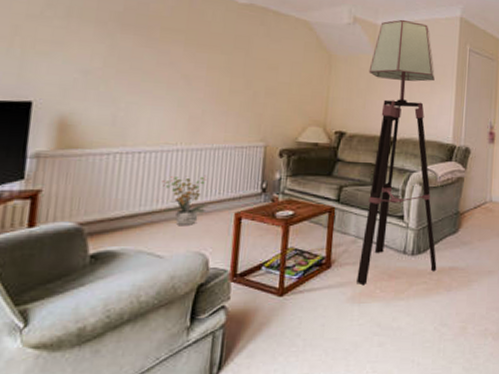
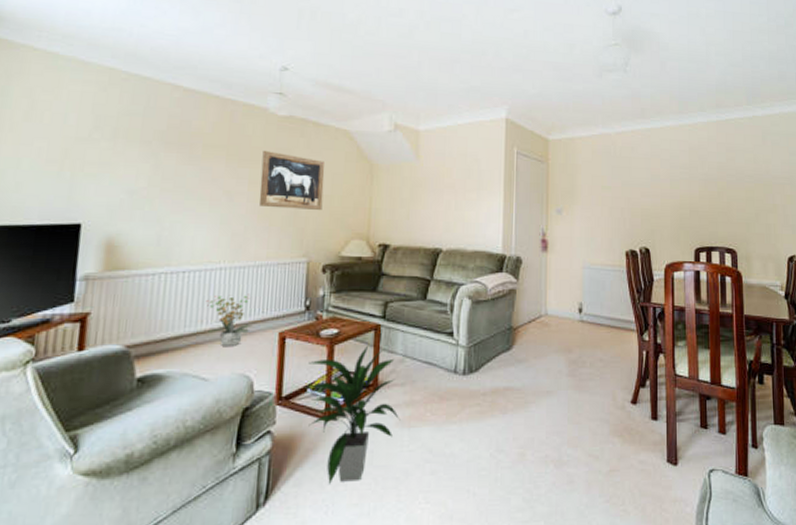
wall art: none [218,36,284,97] -> present [259,150,325,210]
indoor plant: none [258,226,351,355] -> present [303,345,401,484]
floor lamp: present [357,19,437,284] -> none [406,124,491,407]

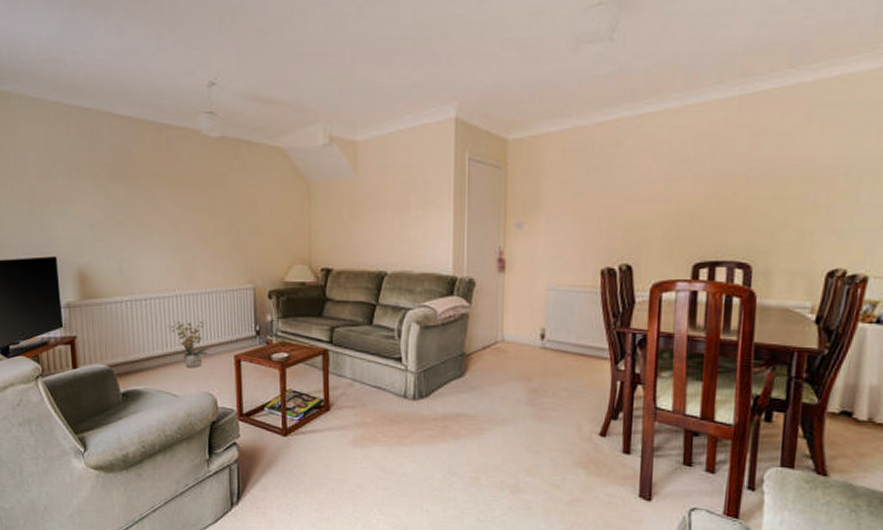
wall art: present [259,150,325,210] -> none [201,175,263,235]
indoor plant: present [303,345,401,484] -> none [261,369,353,491]

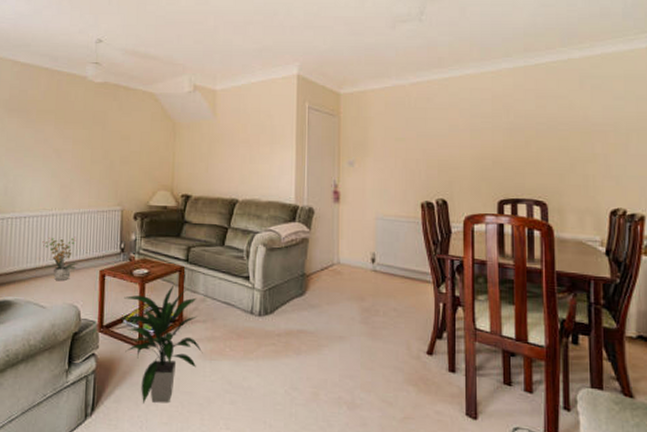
indoor plant: none [261,369,353,491] -> present [120,284,203,403]

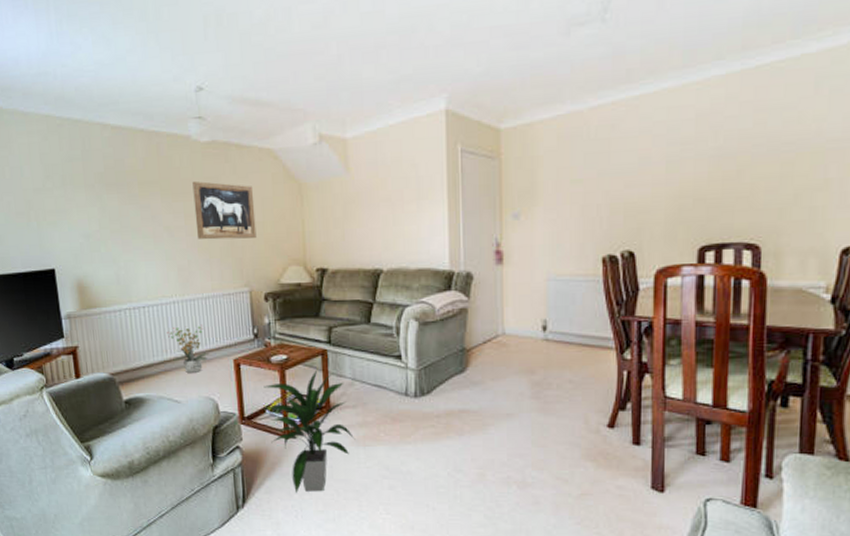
wall art: none [81,113,134,164] -> present [192,180,257,240]

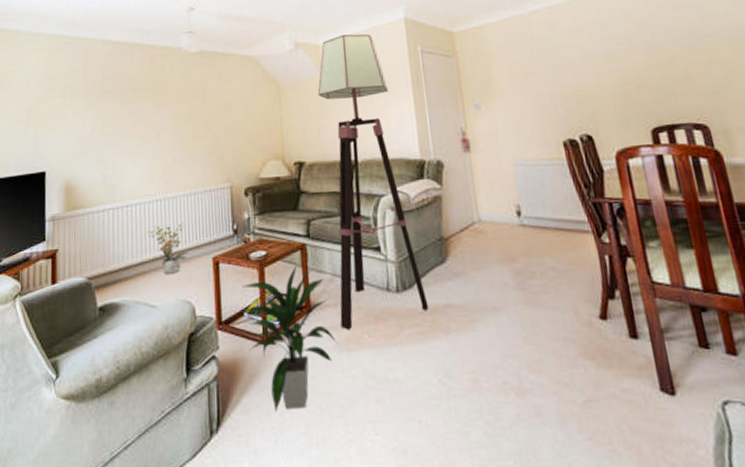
wall art: present [192,180,257,240] -> none [181,85,238,139]
floor lamp: none [343,126,444,427] -> present [317,34,429,329]

